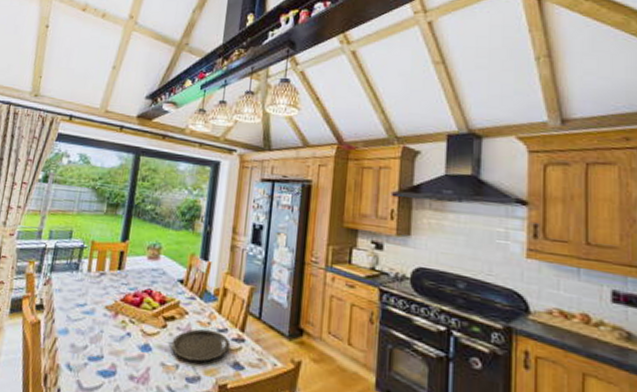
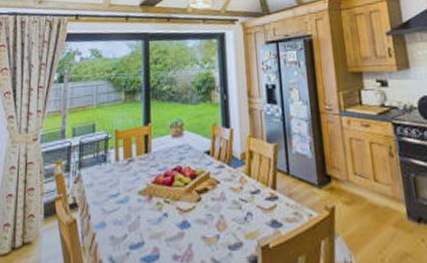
plate: present [171,329,231,362] -> none [208,193,265,228]

